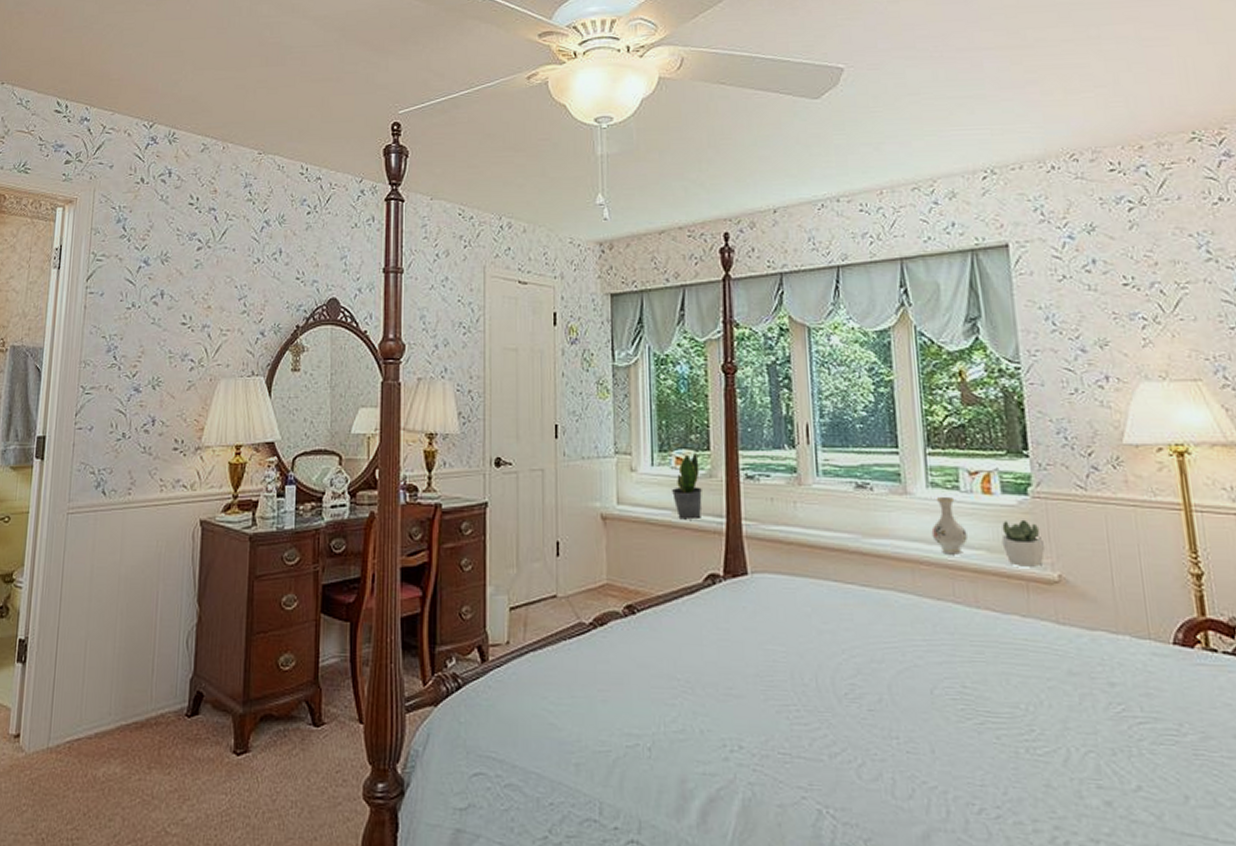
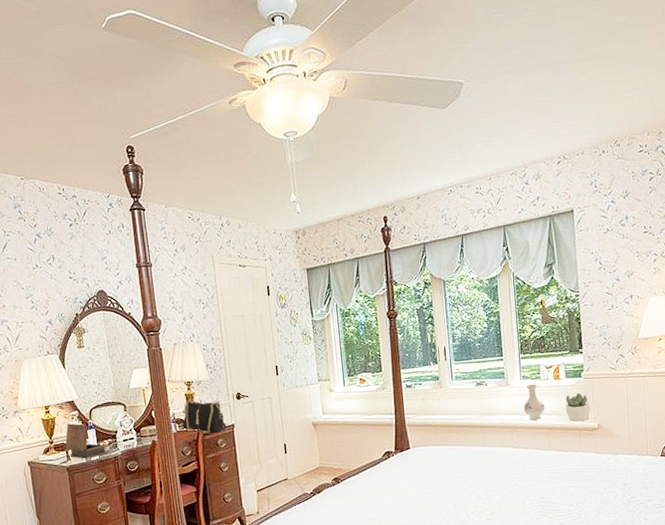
jewelry box: none [252,473,307,527] -> present [65,423,107,459]
handbag: none [416,460,478,512] -> present [182,400,228,434]
potted plant: present [672,452,702,520] -> none [358,374,379,420]

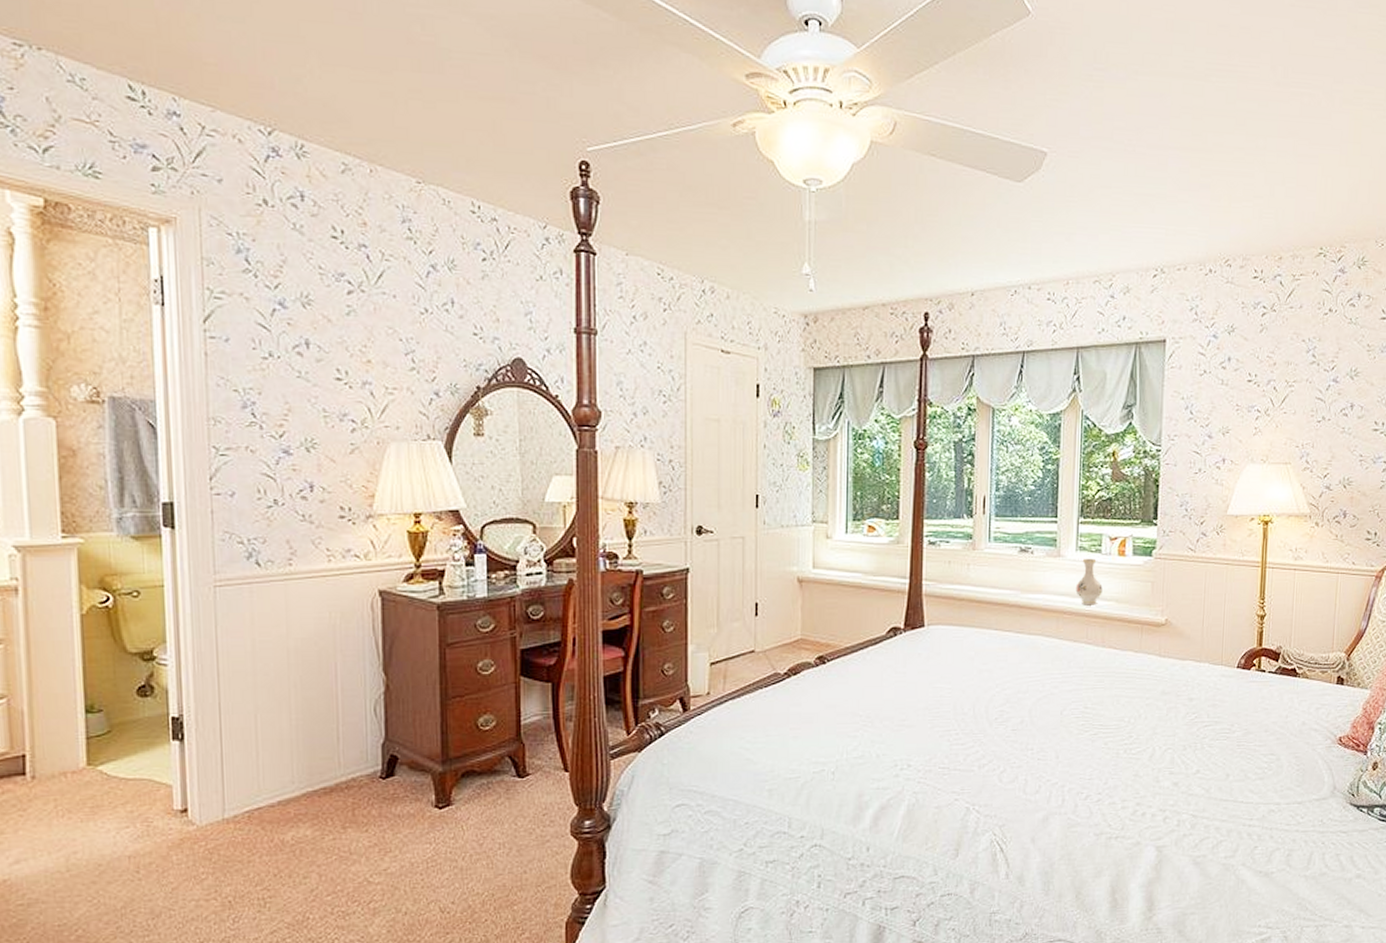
jewelry box: present [65,423,107,459] -> none [438,542,500,595]
handbag: present [182,400,228,434] -> none [616,529,679,577]
succulent plant: present [565,393,590,422] -> none [1128,576,1158,613]

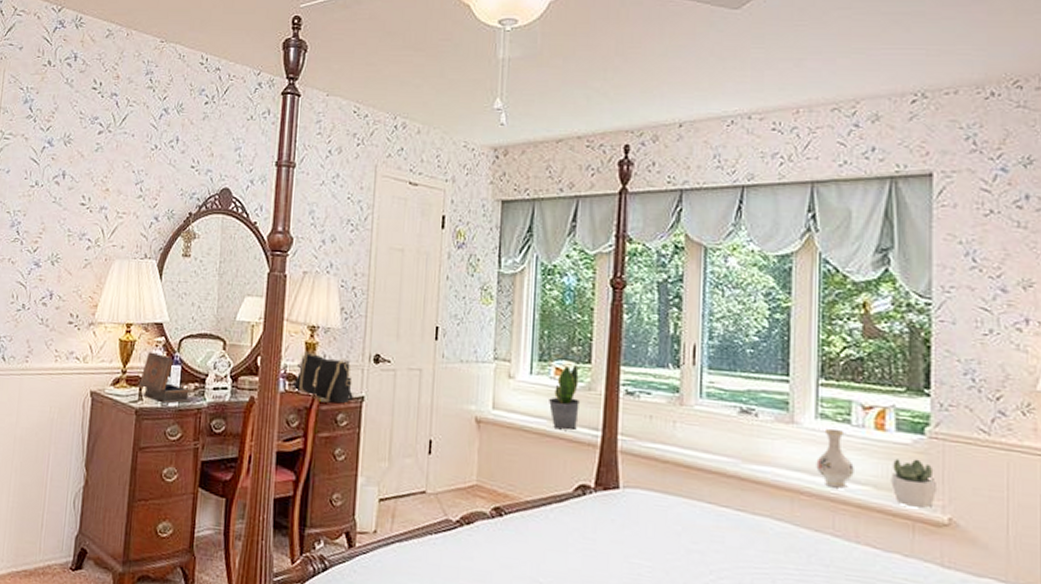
jewelry box: none [438,542,500,595] -> present [139,351,190,404]
handbag: none [616,529,679,577] -> present [295,351,354,404]
potted plant: none [863,521,890,581] -> present [549,364,579,431]
succulent plant: none [1128,576,1158,613] -> present [891,459,936,508]

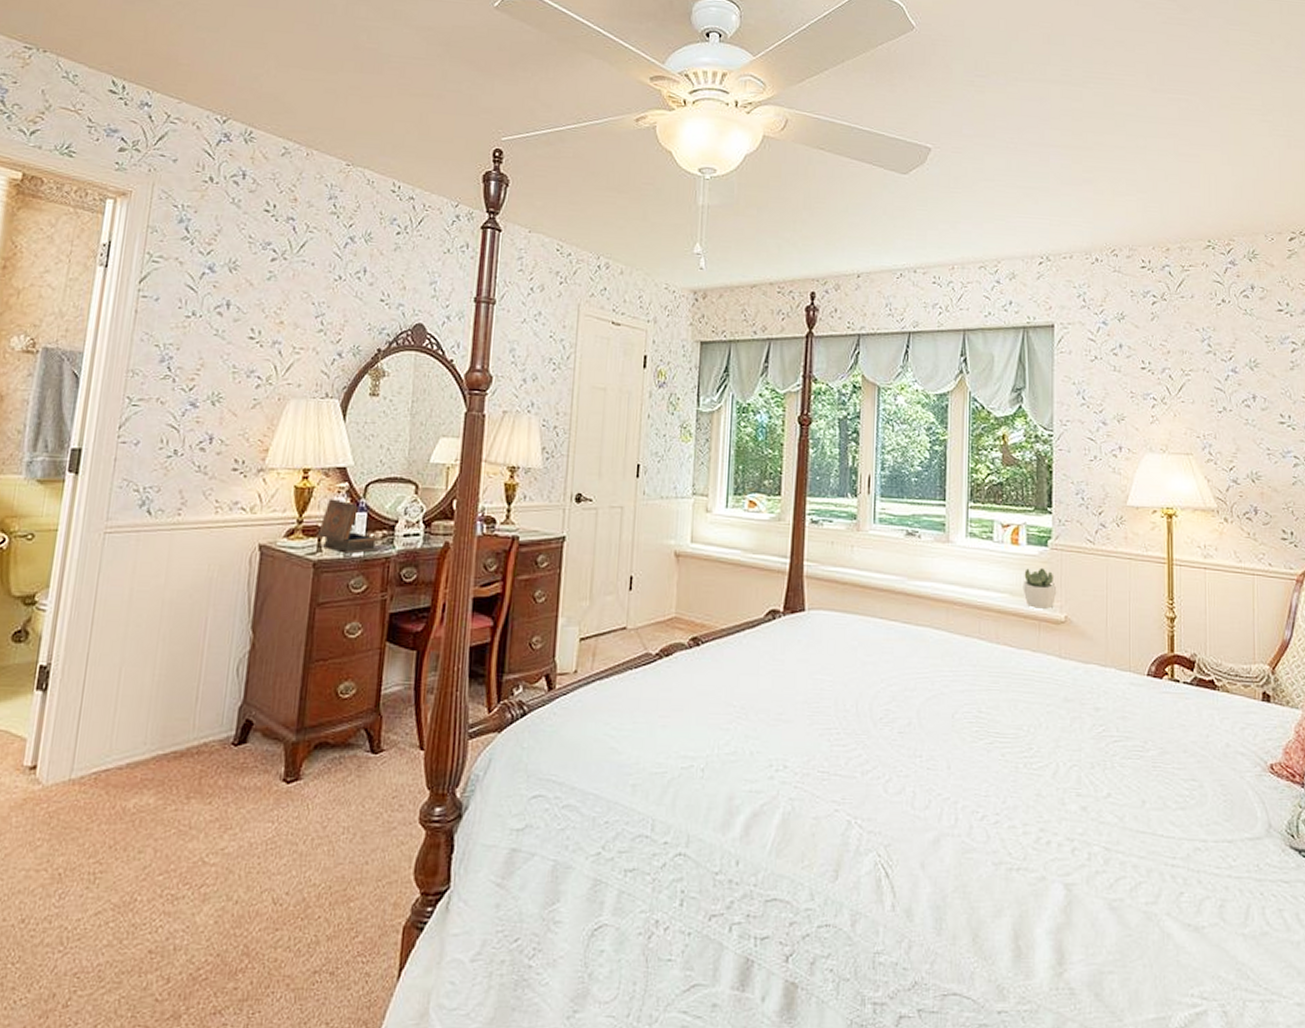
handbag: present [295,351,354,404] -> none [493,493,555,545]
potted plant: present [549,364,579,431] -> none [743,497,770,560]
vase: present [816,428,854,489] -> none [966,545,995,597]

